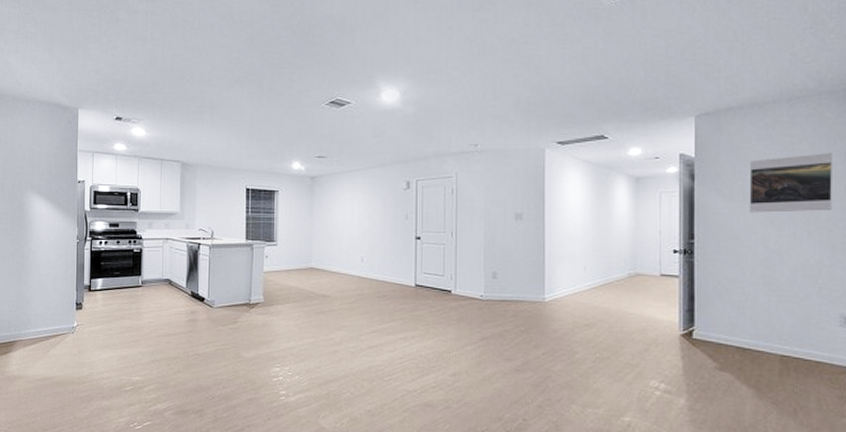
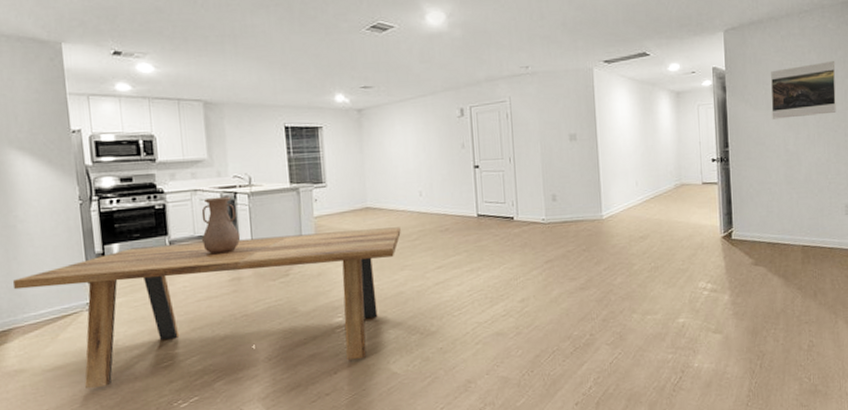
dining table: none [22,284,341,410] -> present [13,227,401,389]
vase: none [168,246,200,297] -> present [201,196,241,255]

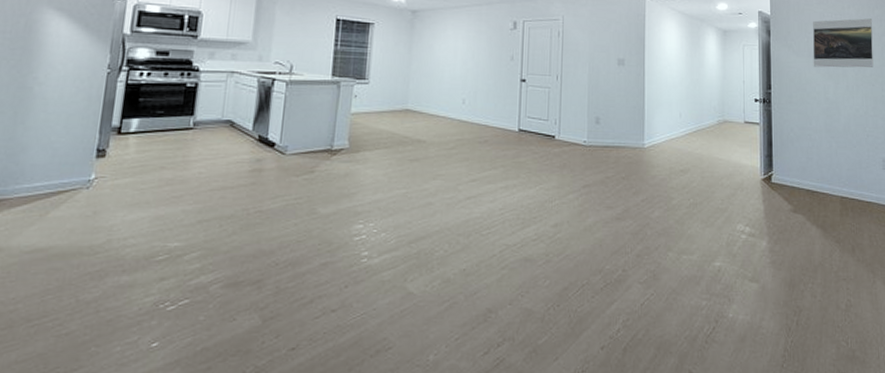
dining table: present [13,227,401,389] -> none [13,125,439,279]
vase: present [201,196,241,255] -> none [229,81,271,142]

